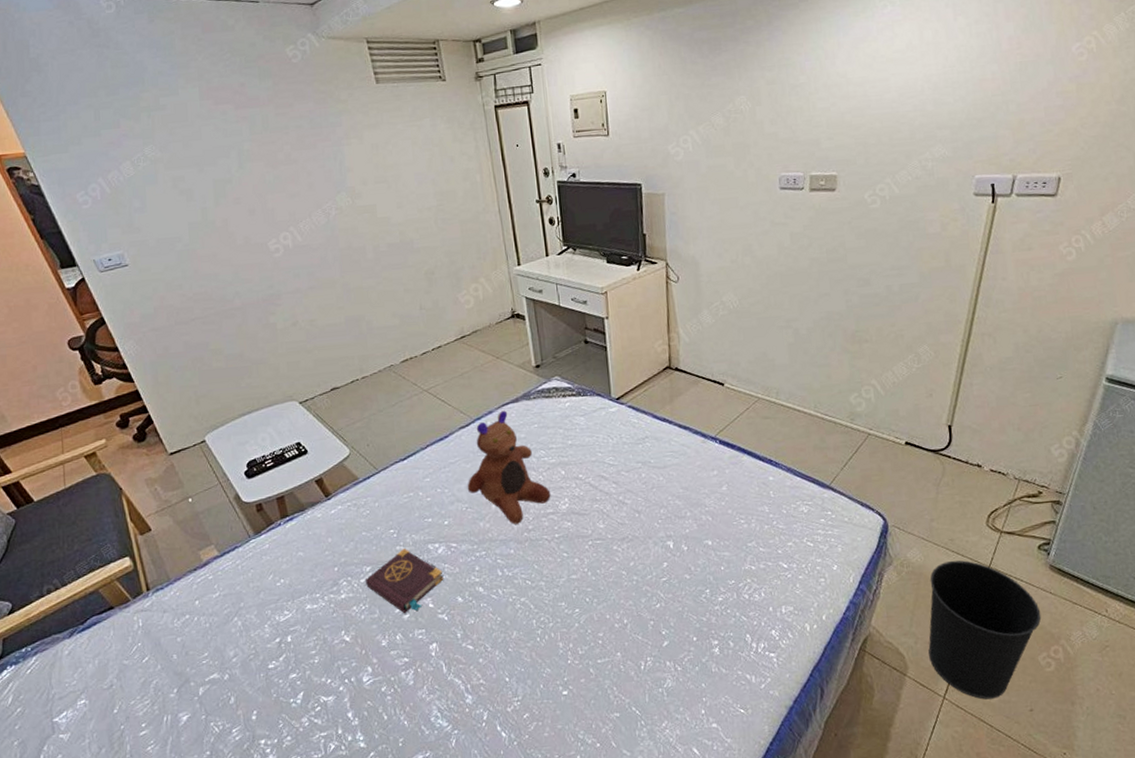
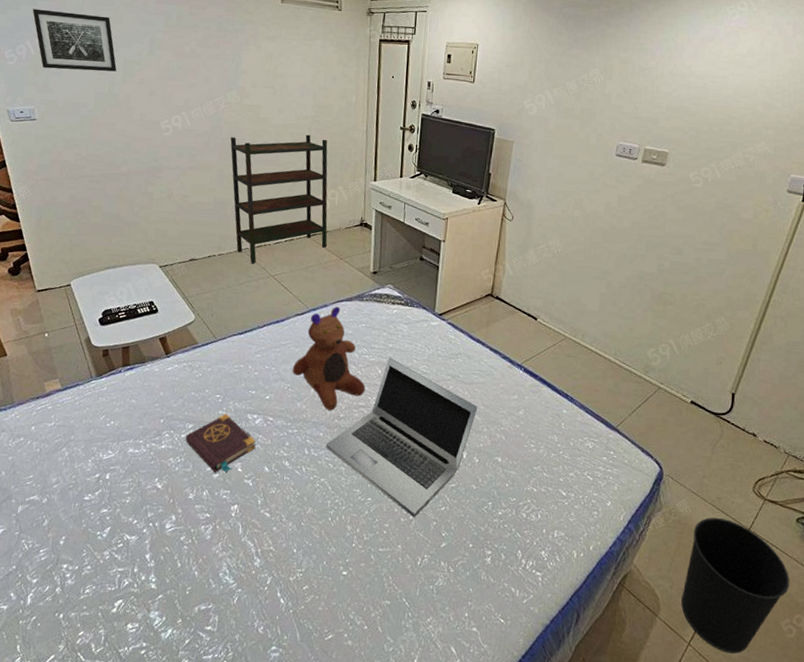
wall art: none [97,134,207,206] -> present [32,8,117,72]
bookshelf: none [350,227,479,382] -> present [230,134,328,264]
laptop: none [519,455,677,621] -> present [326,358,478,518]

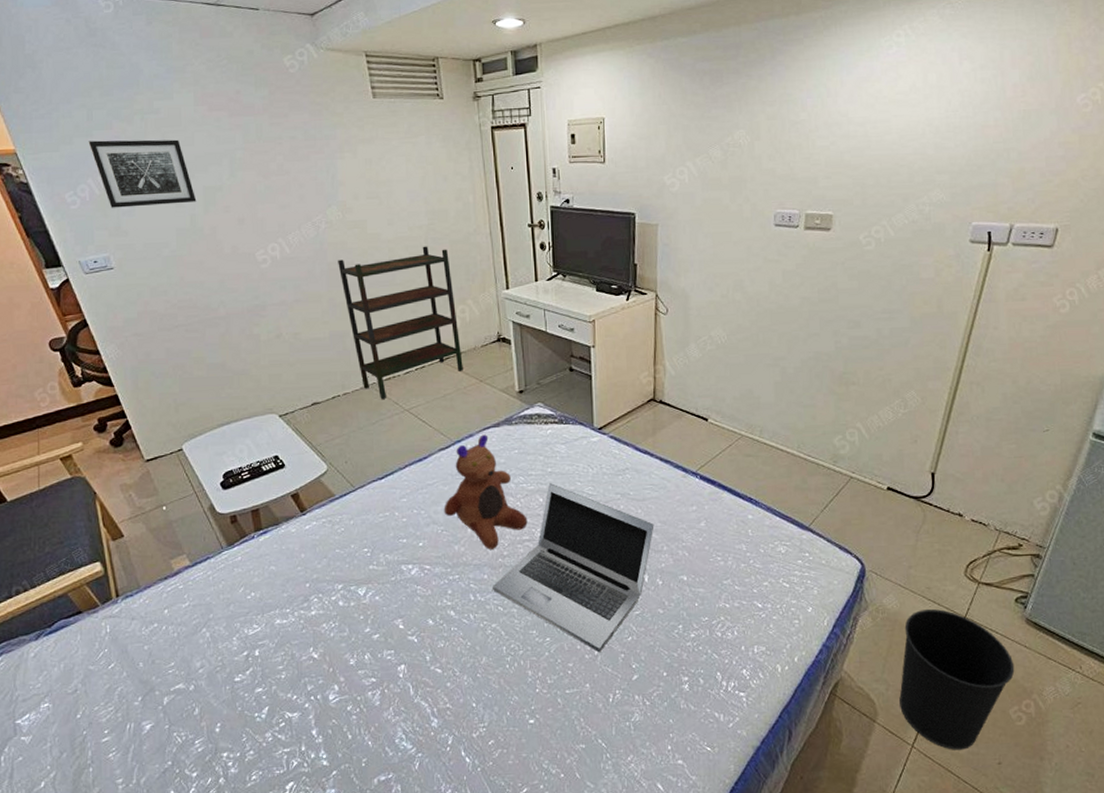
book: present [185,414,256,472] -> none [336,568,416,633]

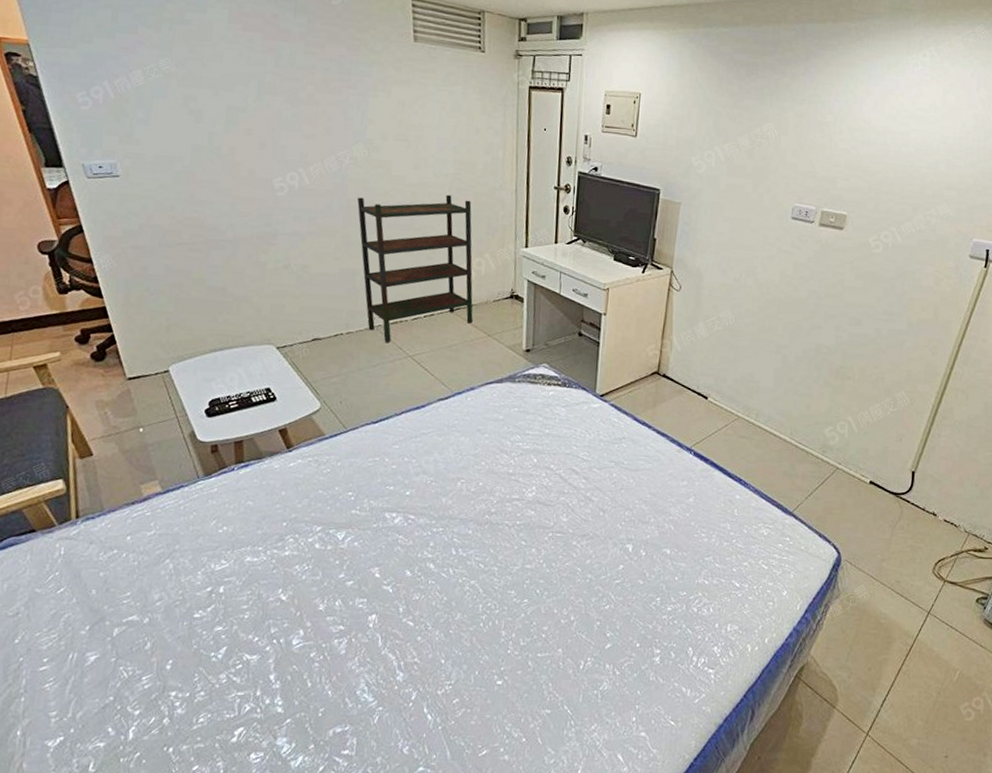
wall art: present [88,139,197,208] -> none [109,42,218,120]
toy: present [443,434,528,550] -> none [435,389,520,505]
laptop: present [493,483,654,653] -> none [476,445,644,619]
wastebasket: present [899,608,1015,750] -> none [859,601,969,741]

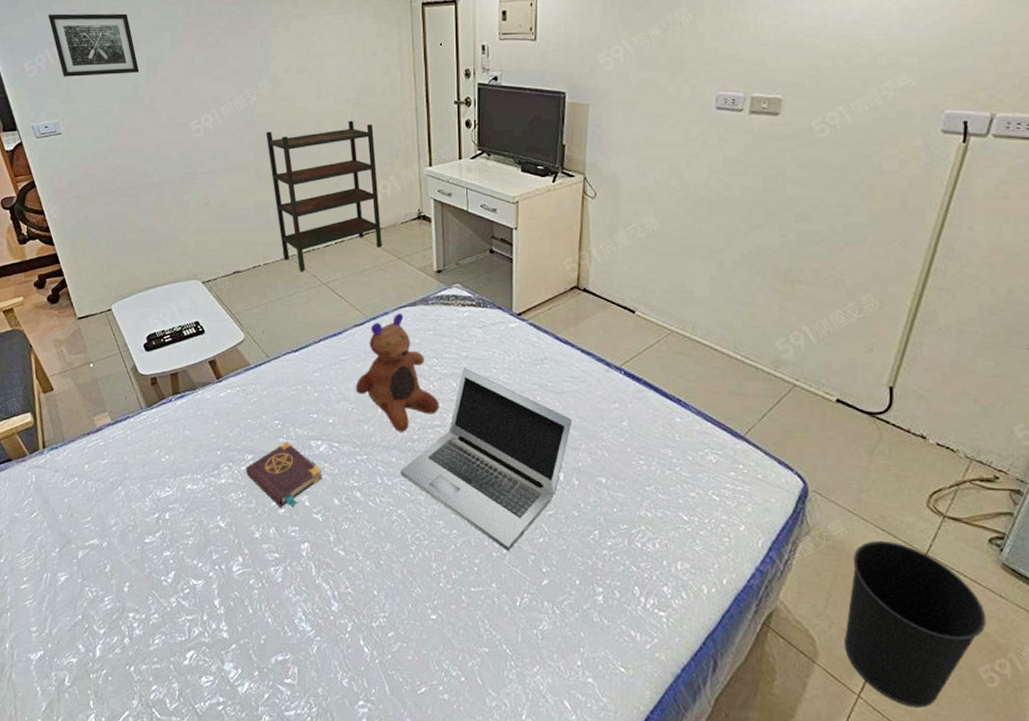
wall art: none [109,42,218,120] -> present [48,13,140,77]
book: none [312,513,396,579] -> present [245,441,323,507]
toy: none [435,389,520,505] -> present [355,313,440,432]
laptop: none [476,445,644,619] -> present [400,368,573,552]
wastebasket: none [859,601,969,741] -> present [844,540,987,708]

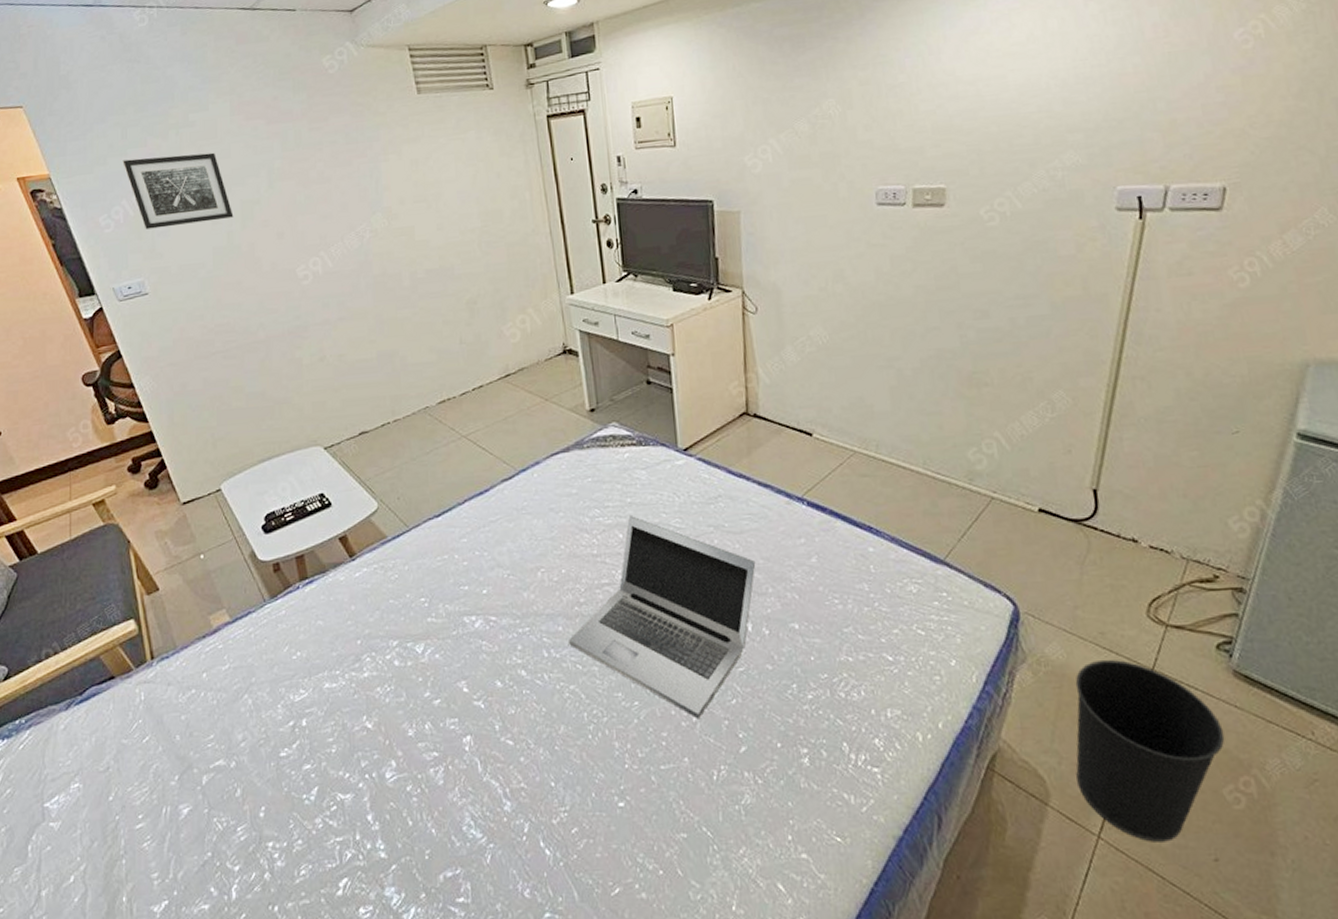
book: present [245,441,323,507] -> none [391,621,481,697]
bookshelf: present [266,120,382,272] -> none [384,250,526,426]
toy: present [355,313,440,432] -> none [509,461,607,596]

